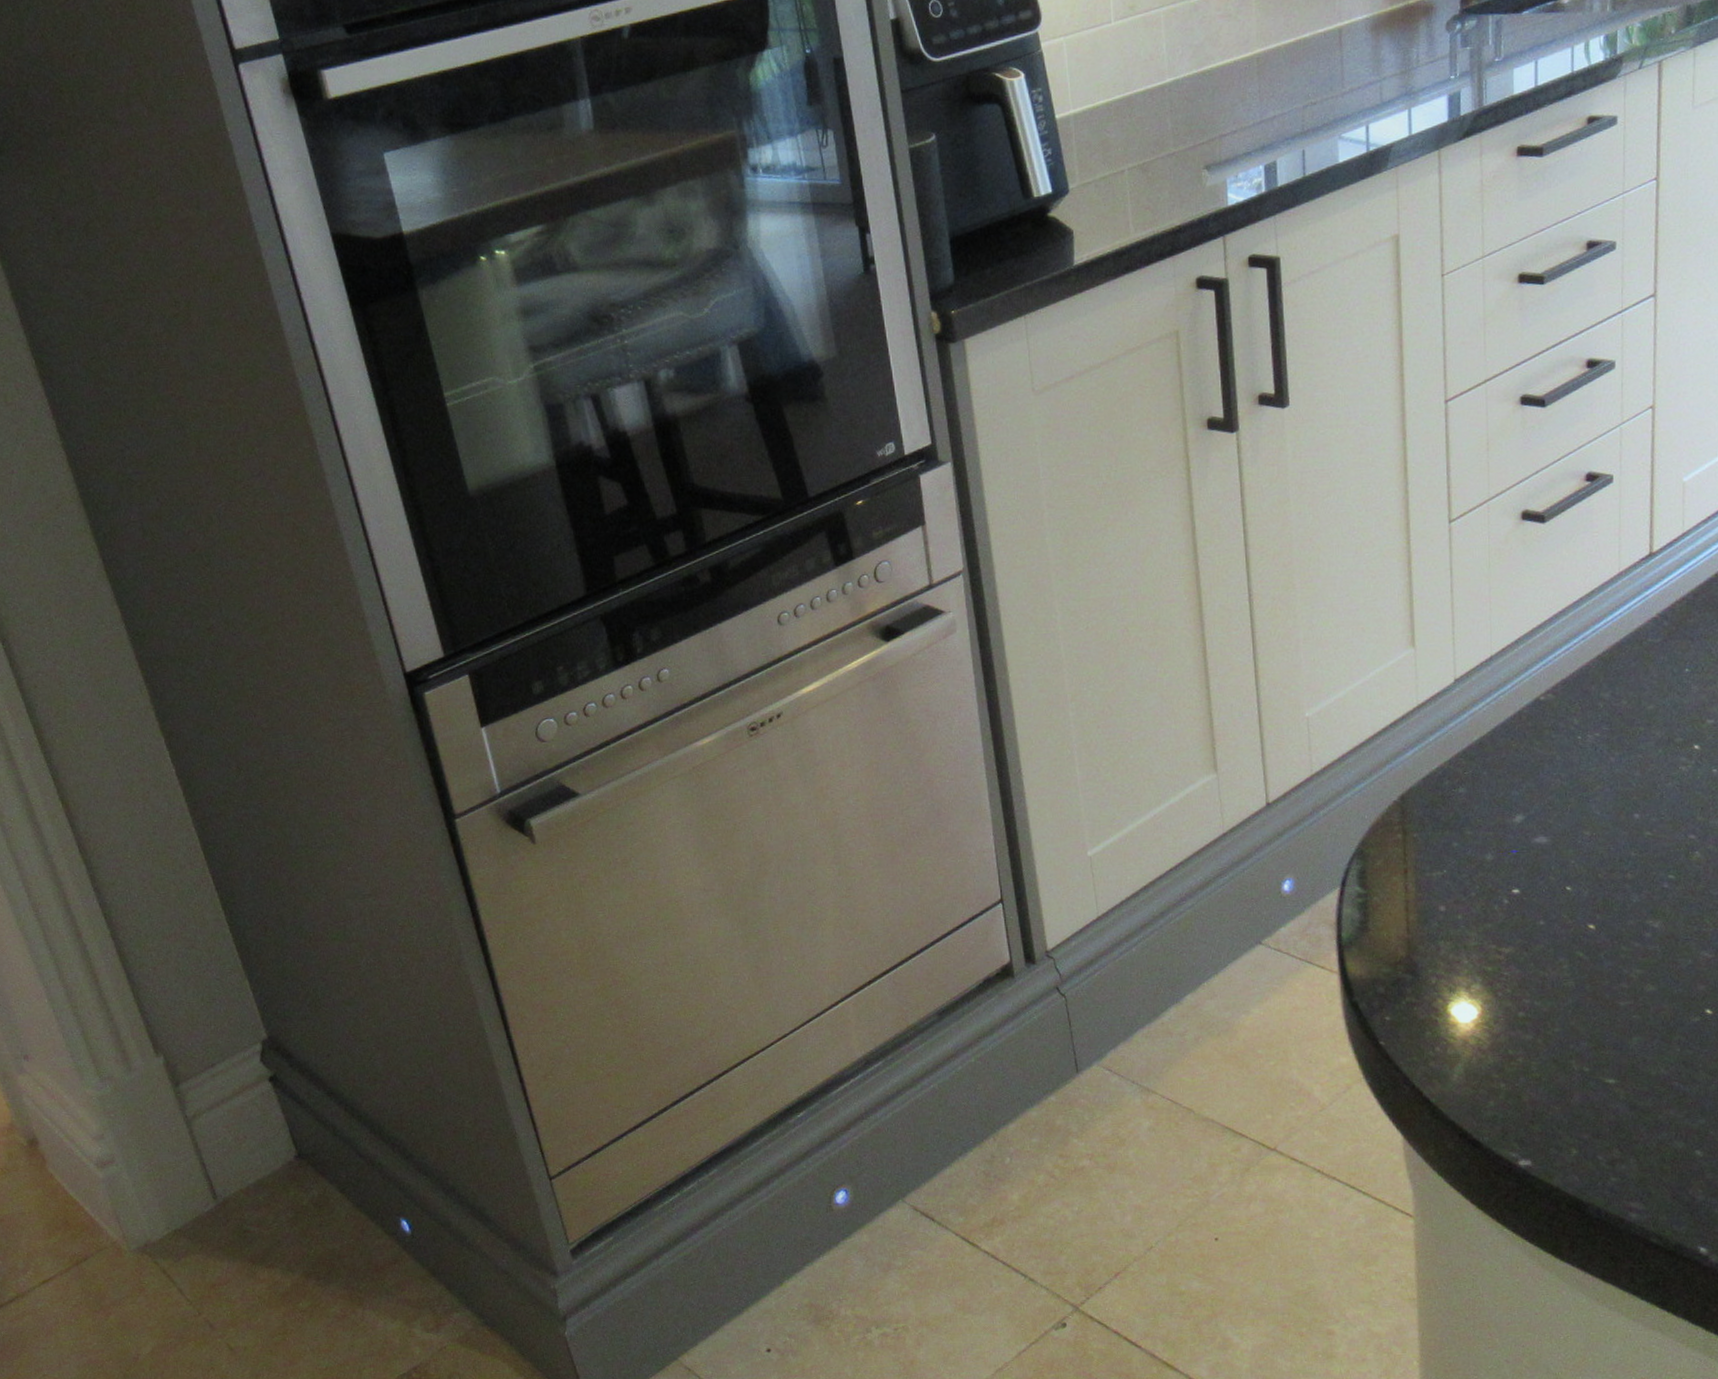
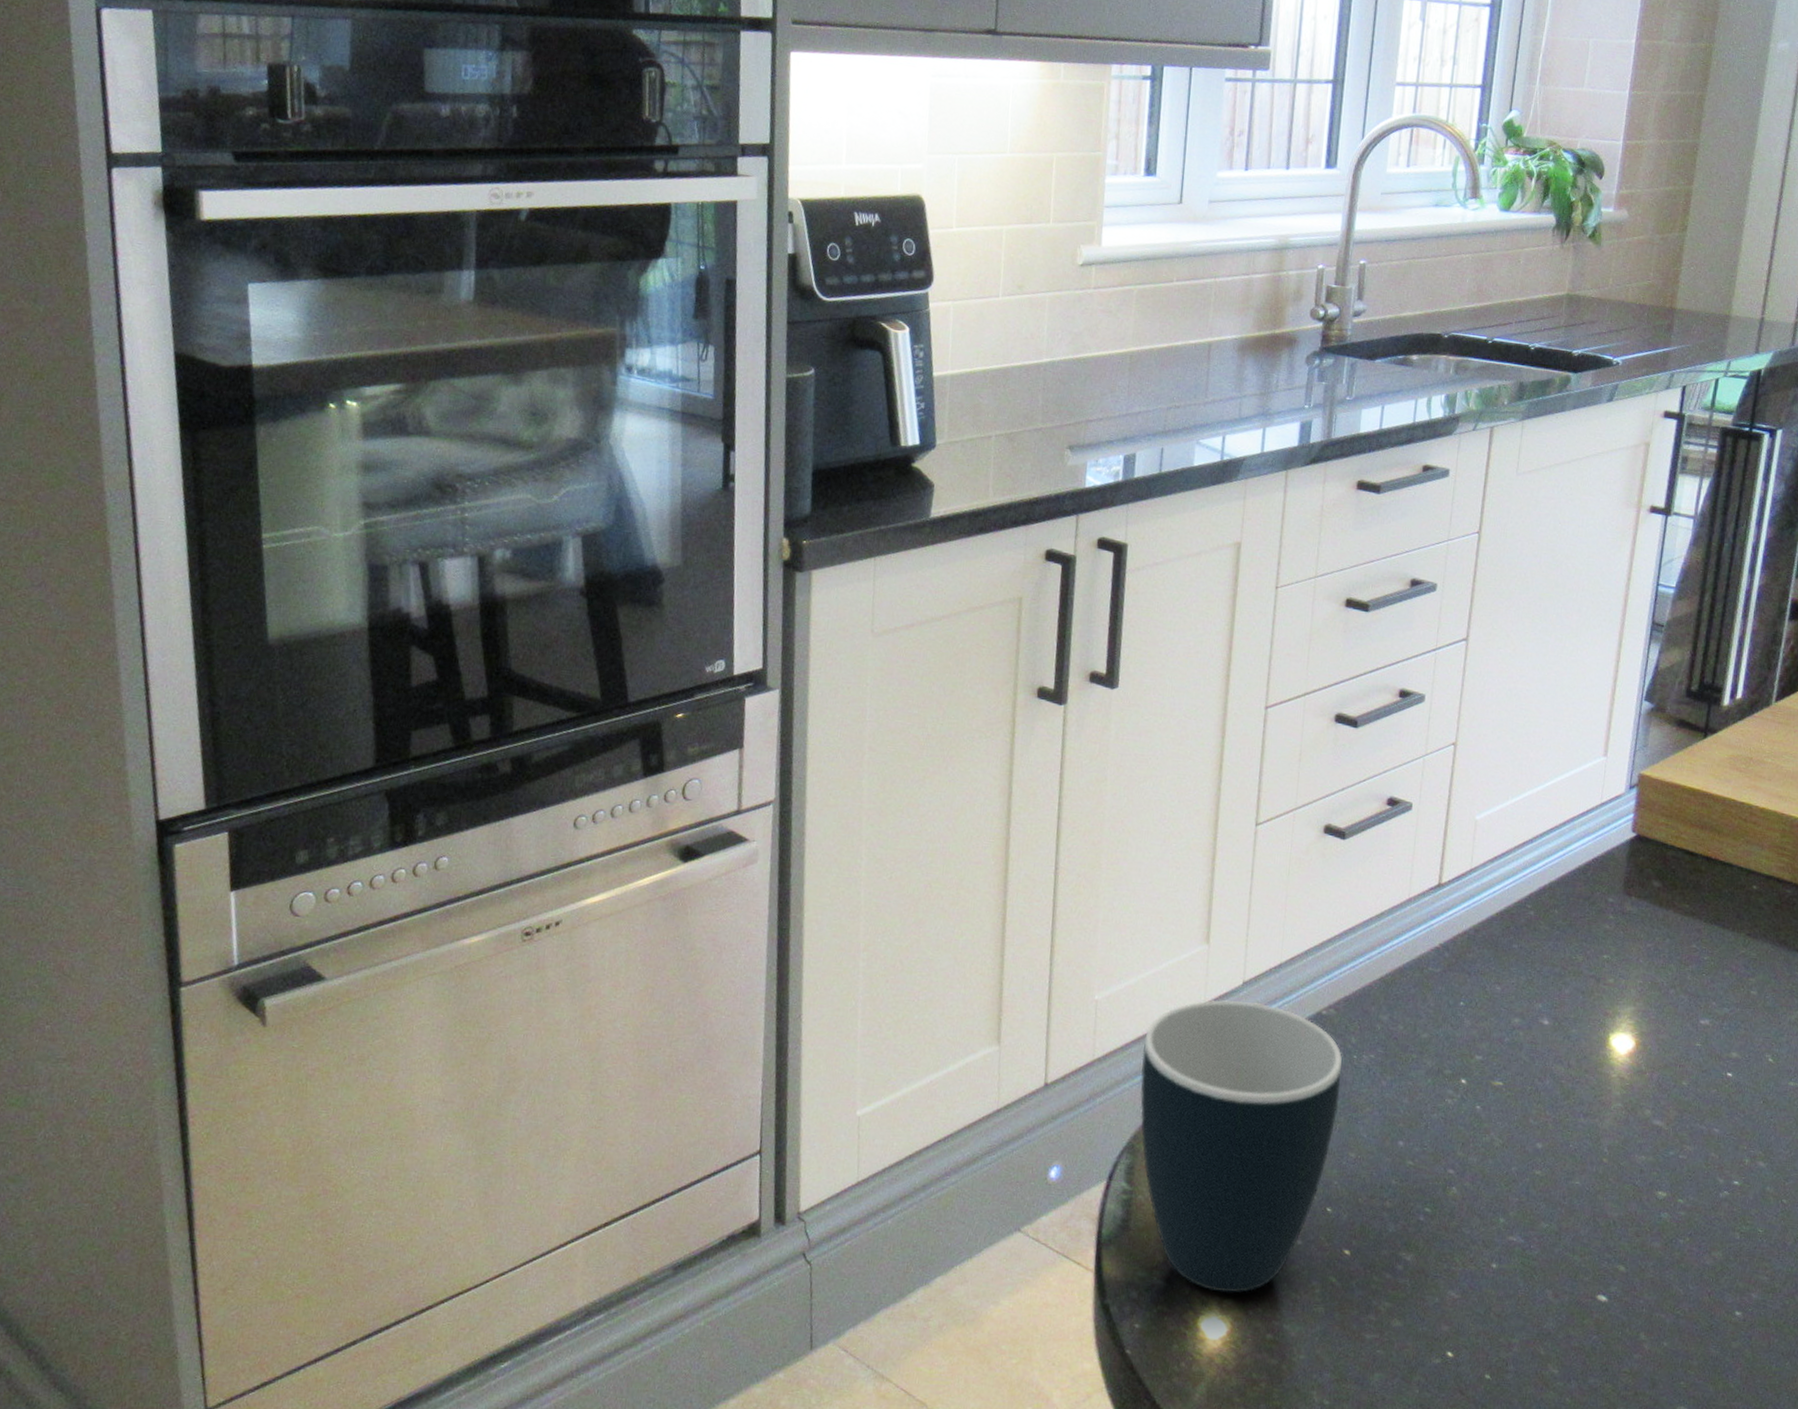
mug: none [1360,698,1568,979] -> present [1140,1000,1342,1293]

